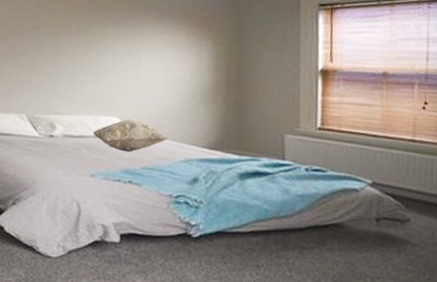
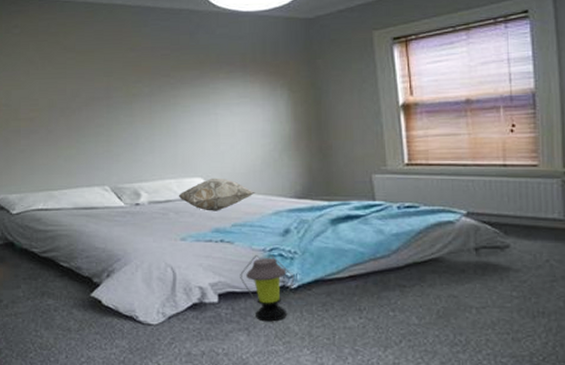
lantern: none [143,199,197,268] -> present [240,254,294,322]

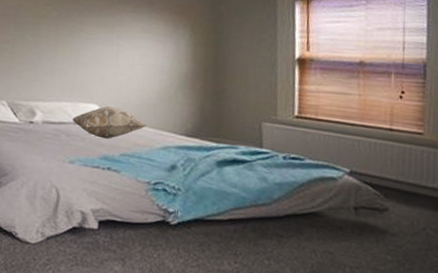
lantern: present [240,254,294,322] -> none [122,186,175,256]

